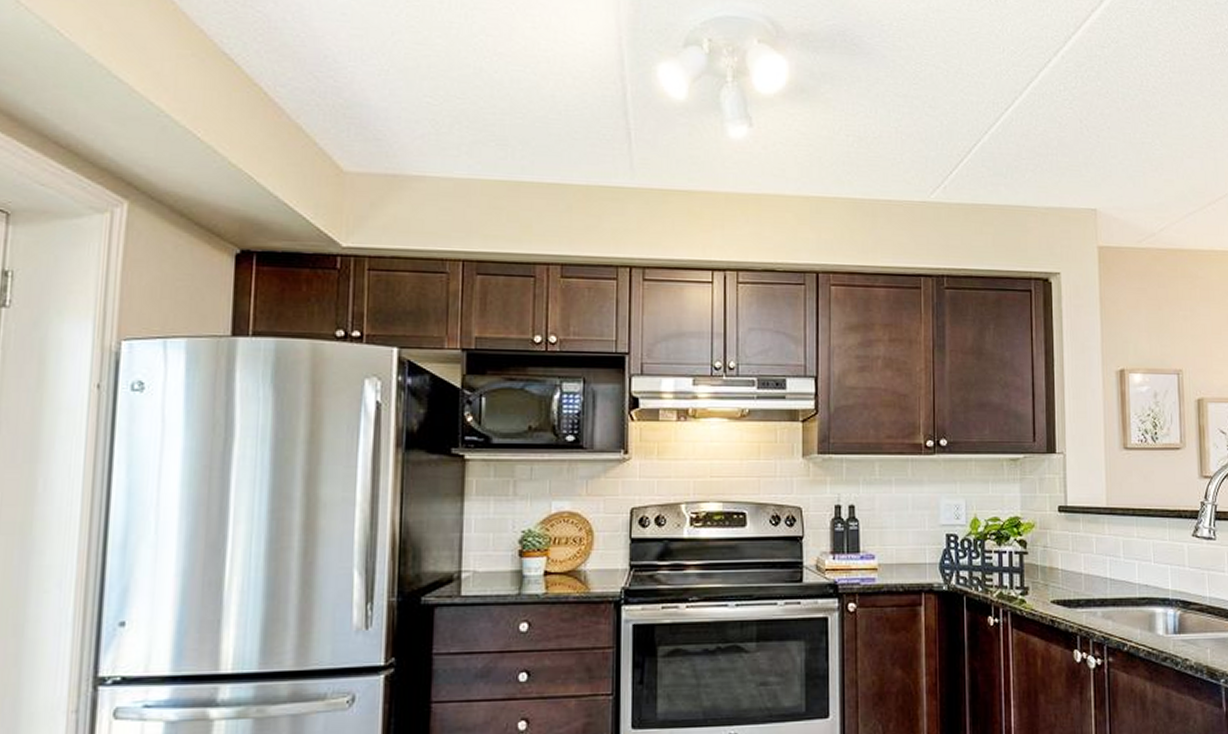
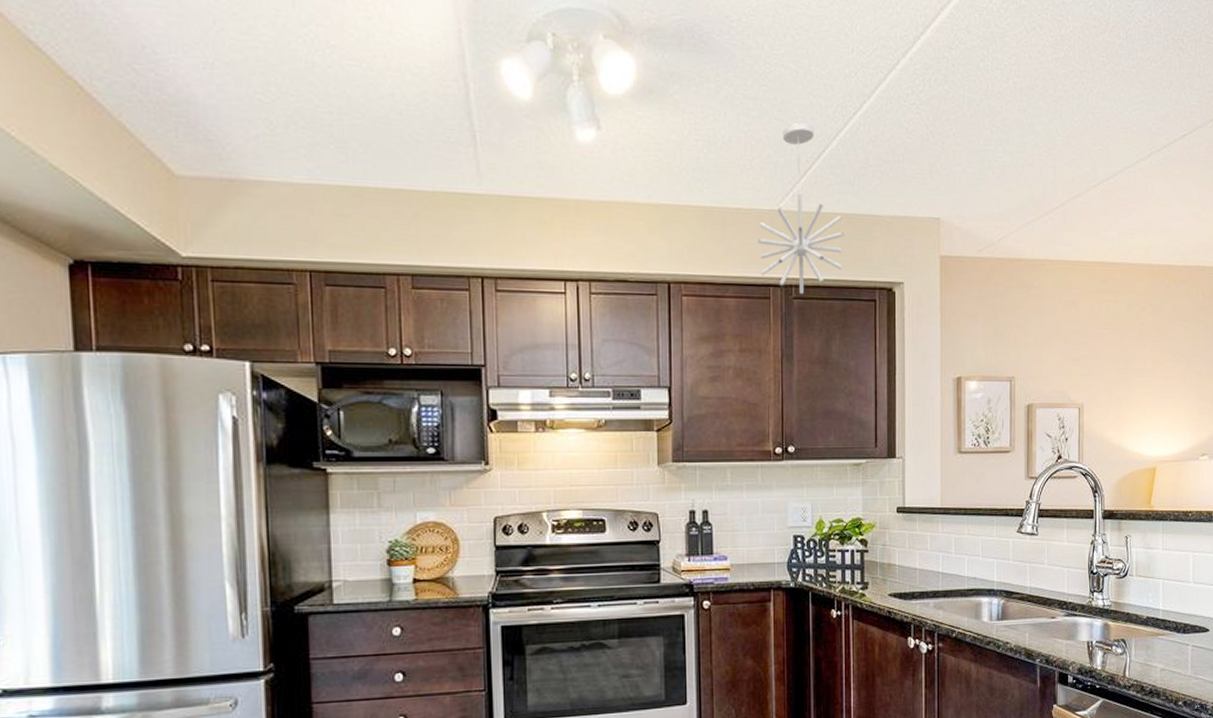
pendant light: none [908,118,998,284] -> present [757,122,845,294]

